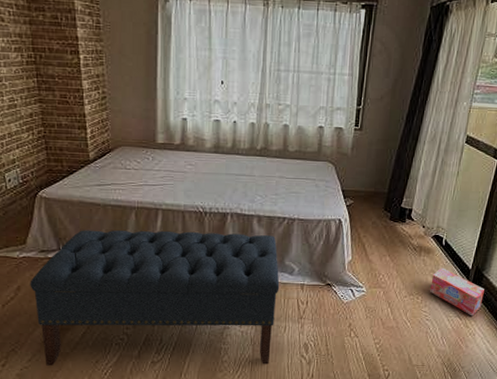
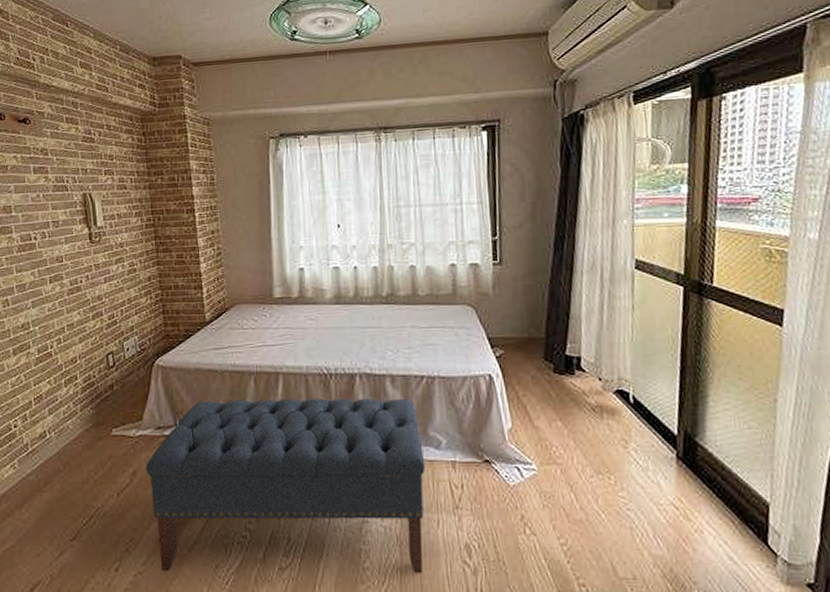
box: present [430,267,484,316] -> none [624,434,704,504]

